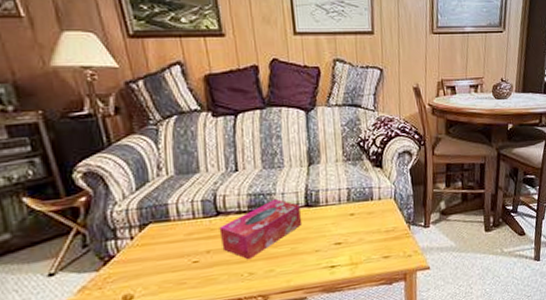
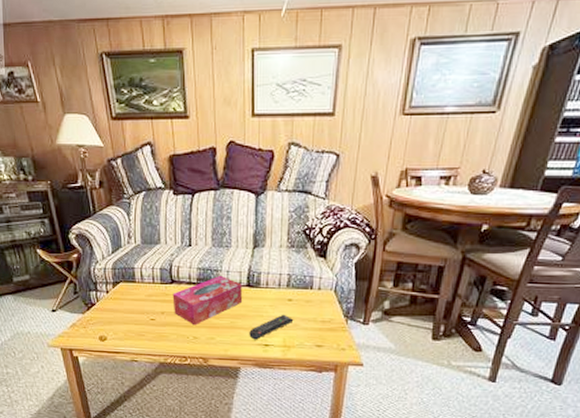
remote control: none [313,230,358,264] -> present [249,314,294,340]

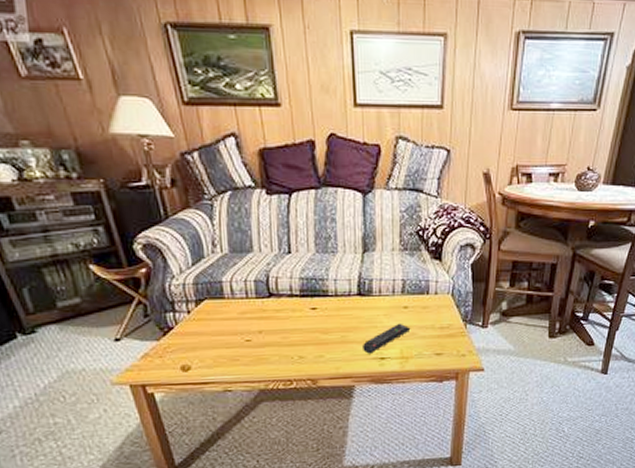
tissue box: present [172,275,242,326] -> none [271,284,352,344]

